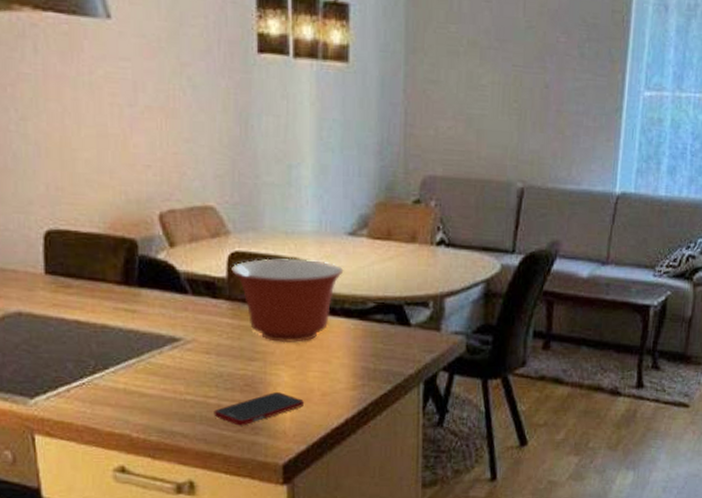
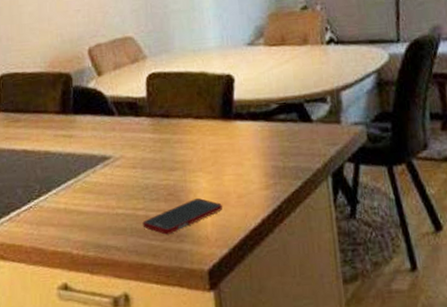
mixing bowl: present [231,258,344,343] -> none [150,71,247,151]

